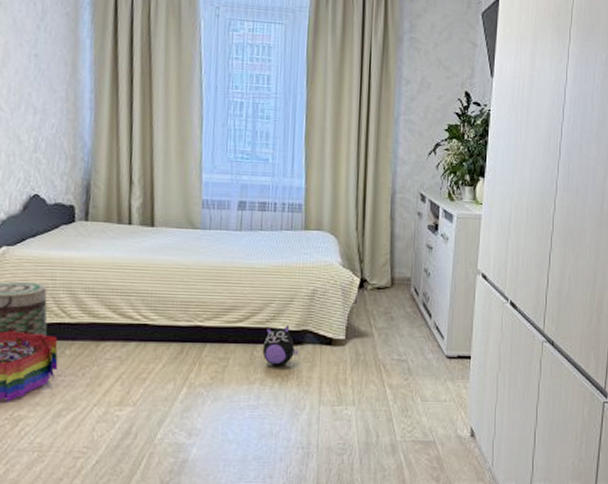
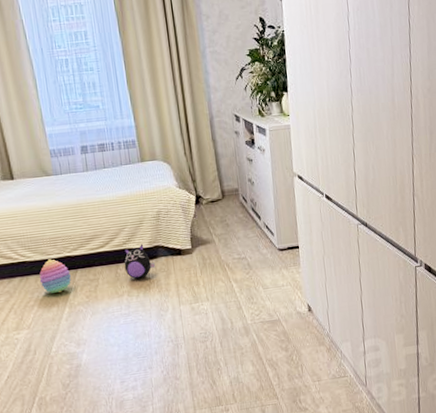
stacking toy: none [159,326,197,367] -> present [39,259,71,293]

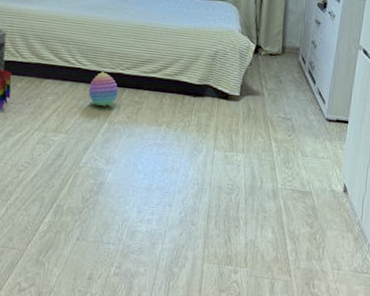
plush toy: present [124,244,156,280] -> none [170,79,201,114]

